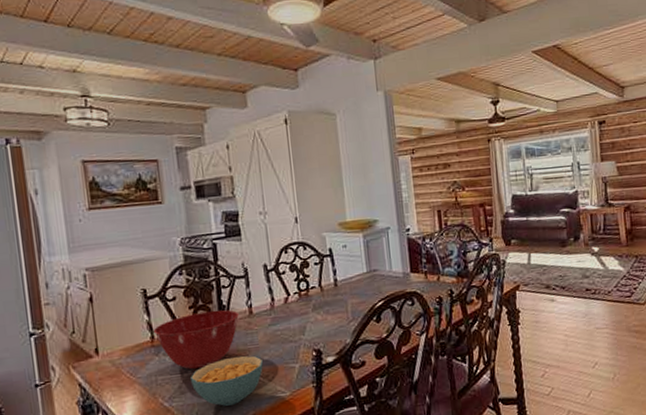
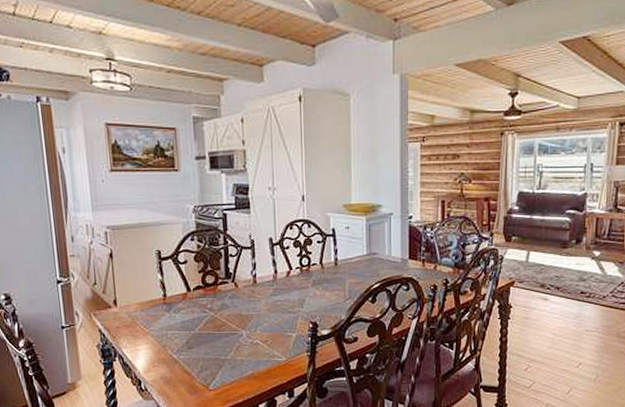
mixing bowl: present [153,310,239,370] -> none [165,276,243,327]
cereal bowl: present [191,355,263,406] -> none [197,320,263,364]

